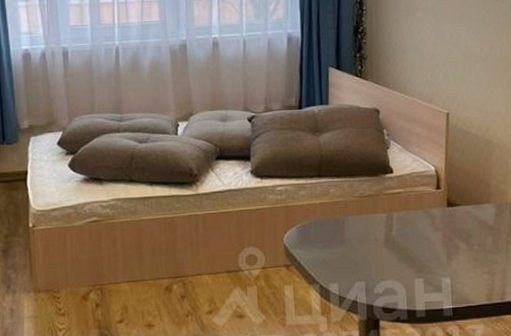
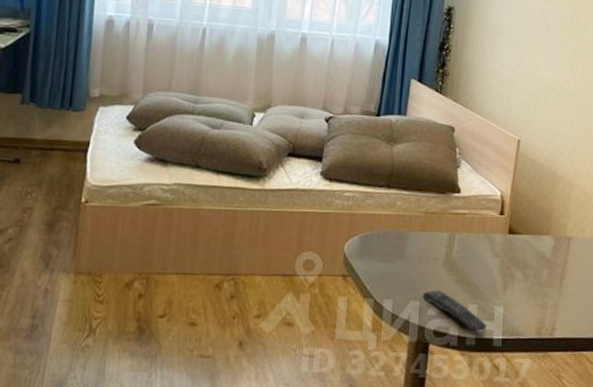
remote control: none [367,268,436,306] -> present [422,289,487,335]

